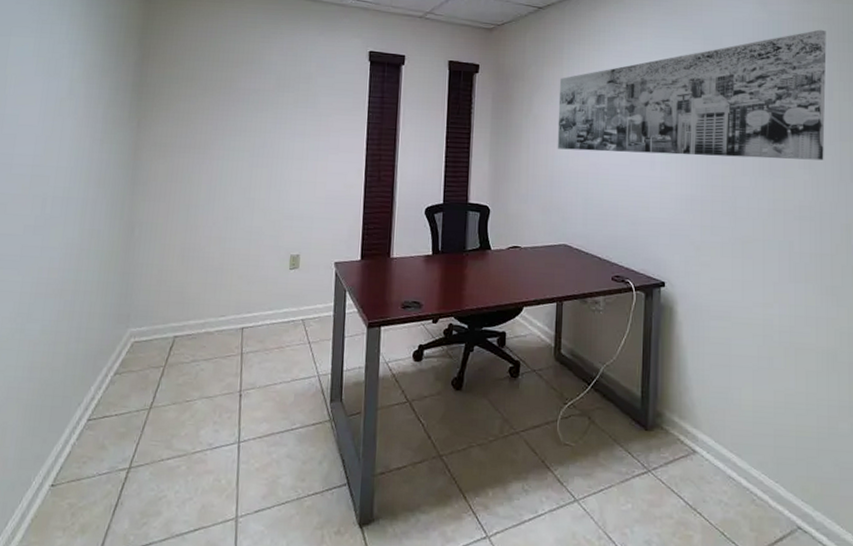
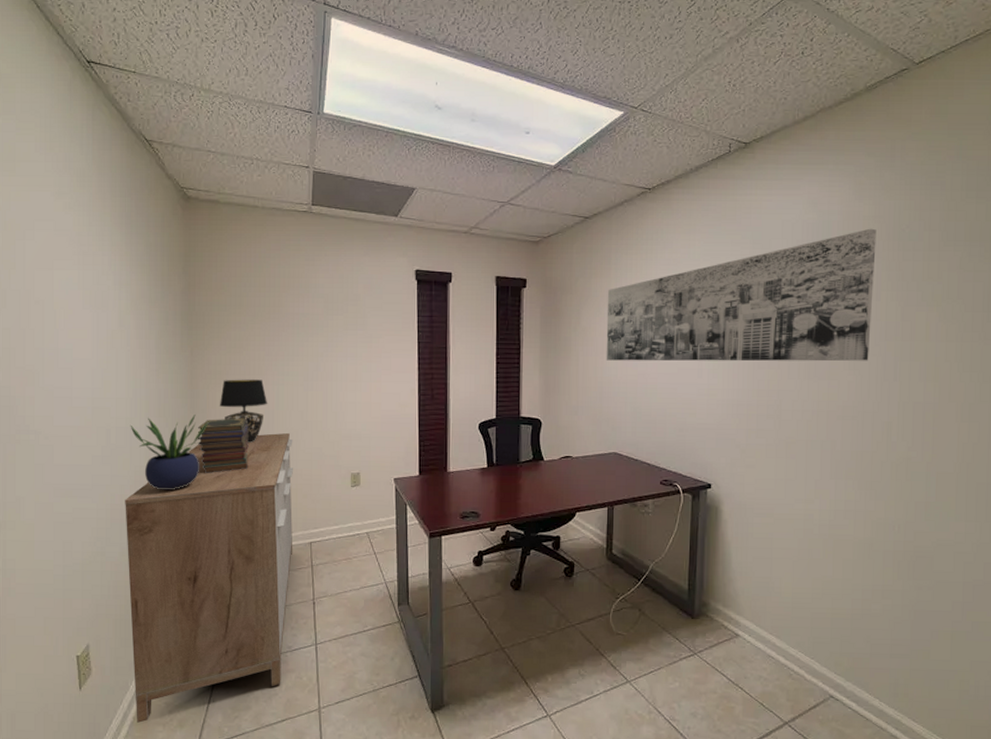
sideboard: none [34,209,234,526] -> present [125,432,293,723]
potted plant: none [67,187,150,265] -> present [130,415,210,490]
book stack: none [135,192,189,250] -> present [198,418,249,474]
table lamp: none [162,152,211,219] -> present [220,379,268,444]

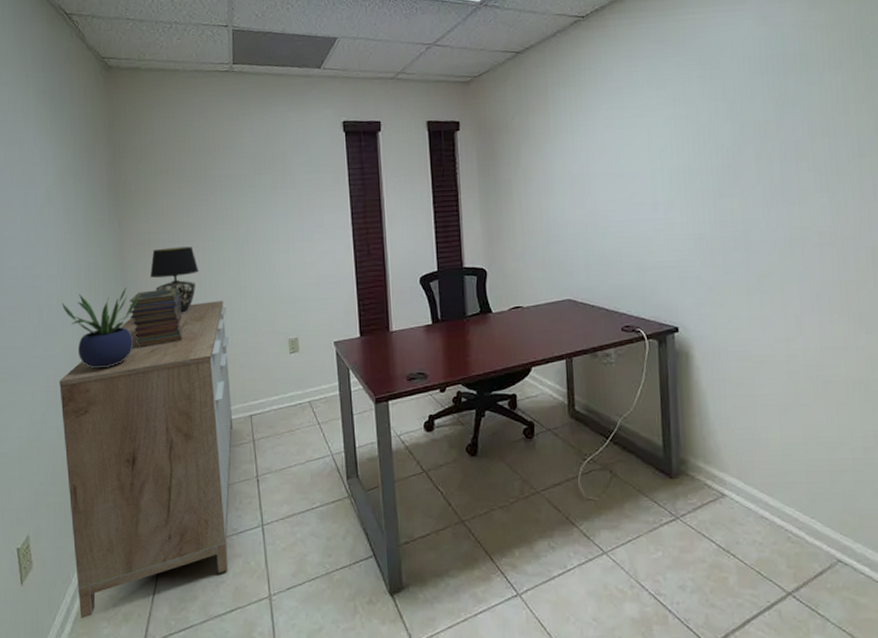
wall art: present [606,228,877,362] -> none [546,37,843,201]

